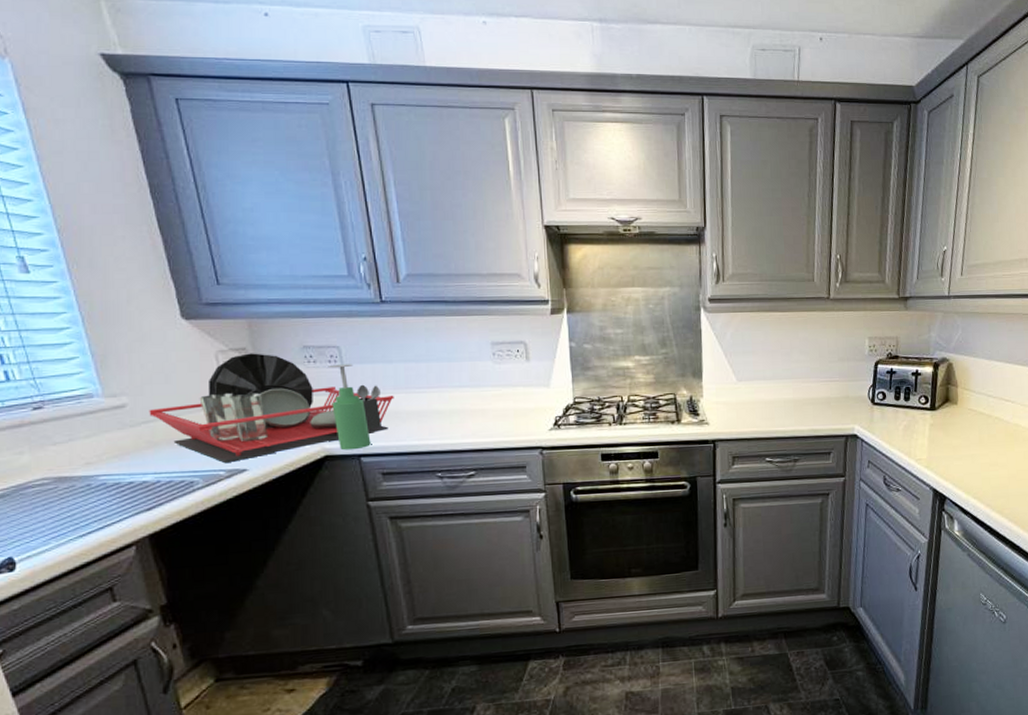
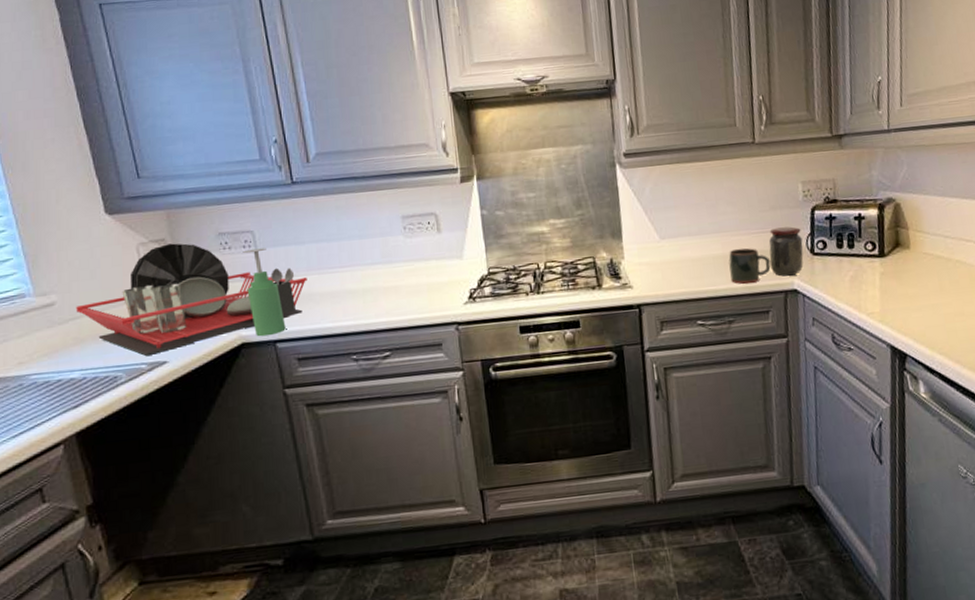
mug: none [798,394,835,427] -> present [728,248,771,284]
jar: none [834,377,865,422] -> present [768,226,804,276]

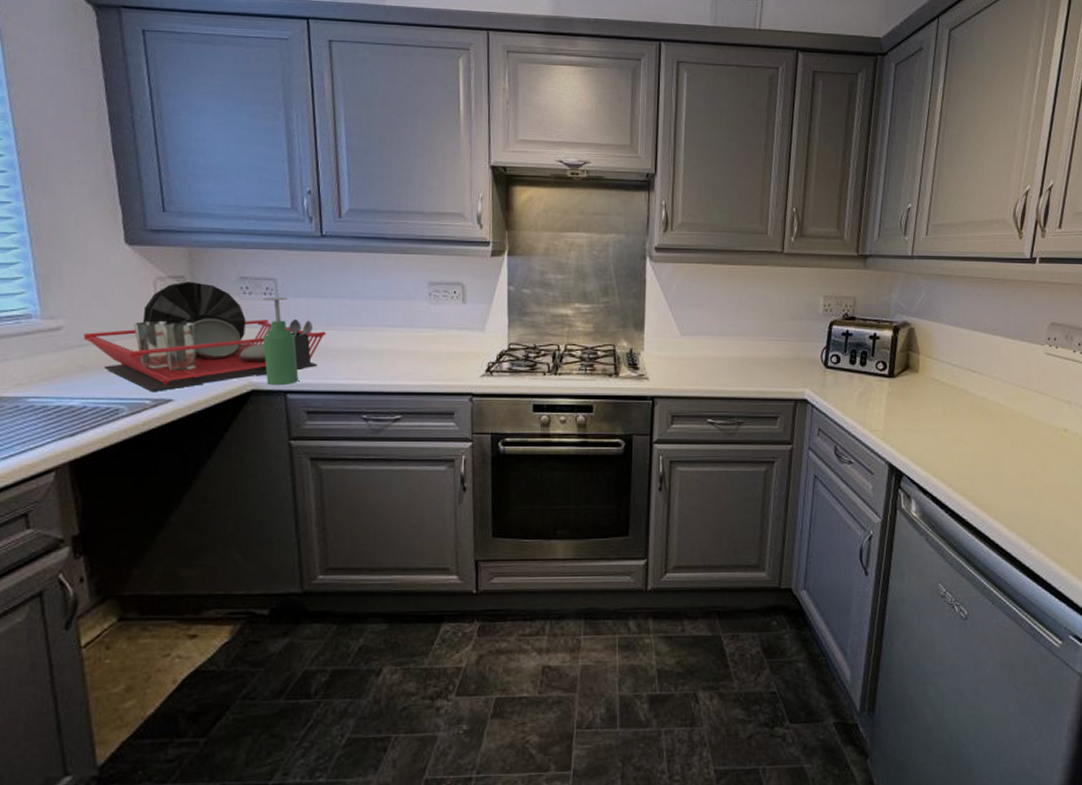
mug: present [728,248,771,284] -> none [745,353,784,388]
jar: present [768,226,804,276] -> none [784,338,818,385]

